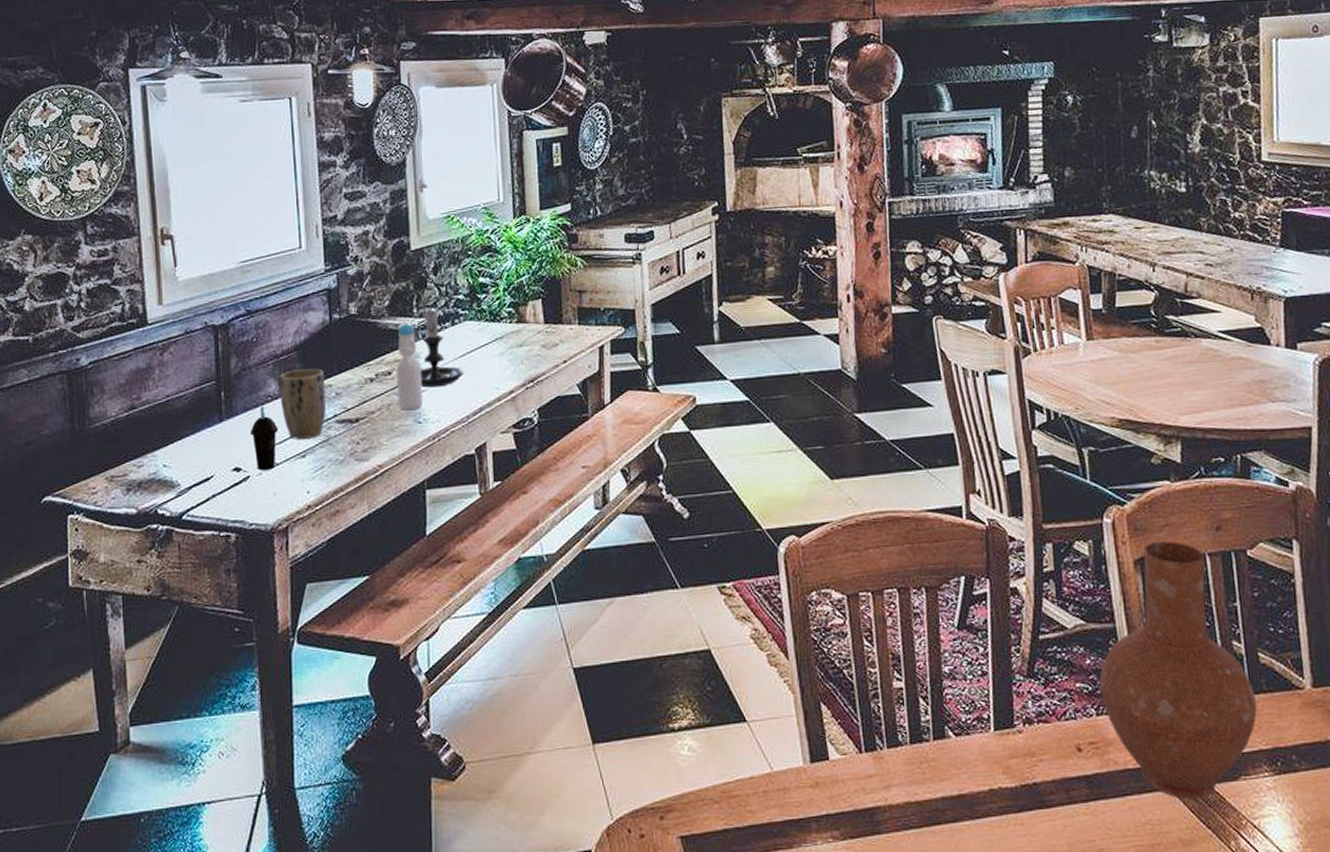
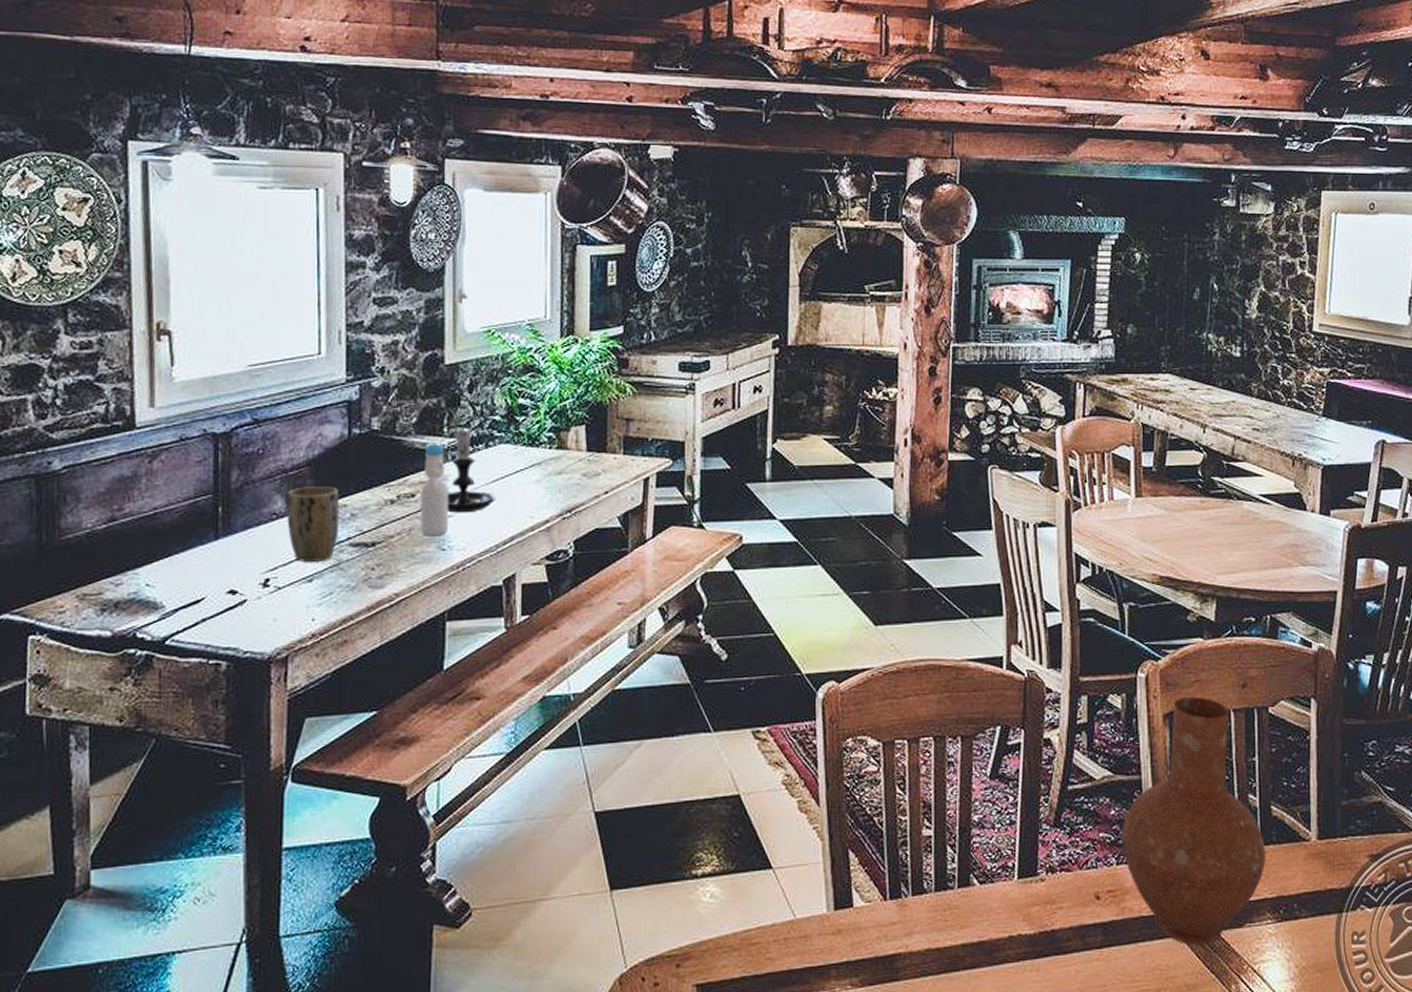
cup: present [249,406,278,470] -> none [249,524,283,594]

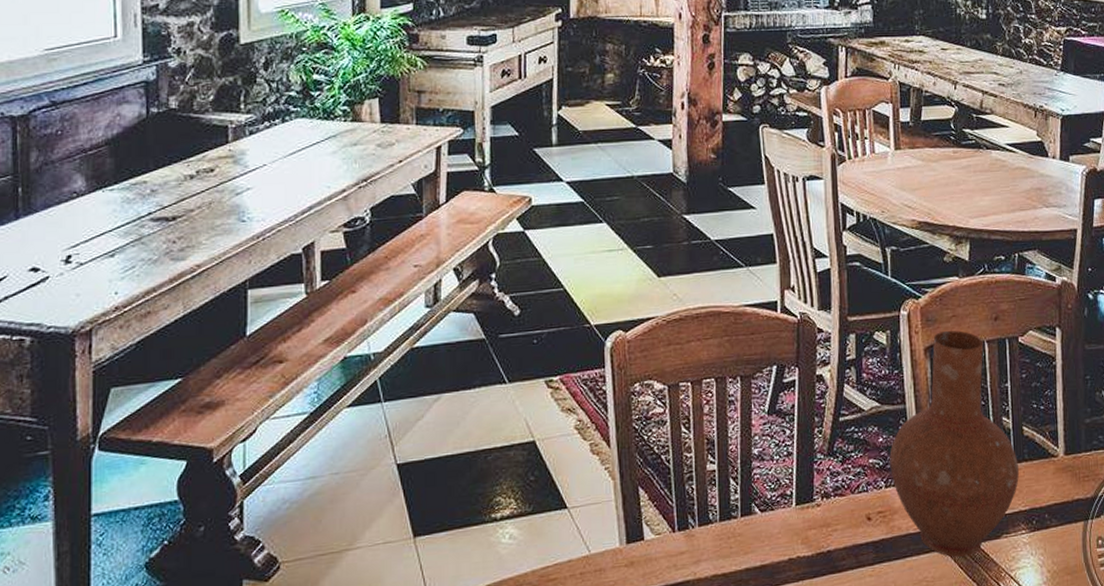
plant pot: present [287,487,340,562] -> none [87,164,140,238]
bottle: present [420,442,449,537] -> none [219,118,248,209]
candle holder: present [446,422,497,513] -> none [245,98,294,186]

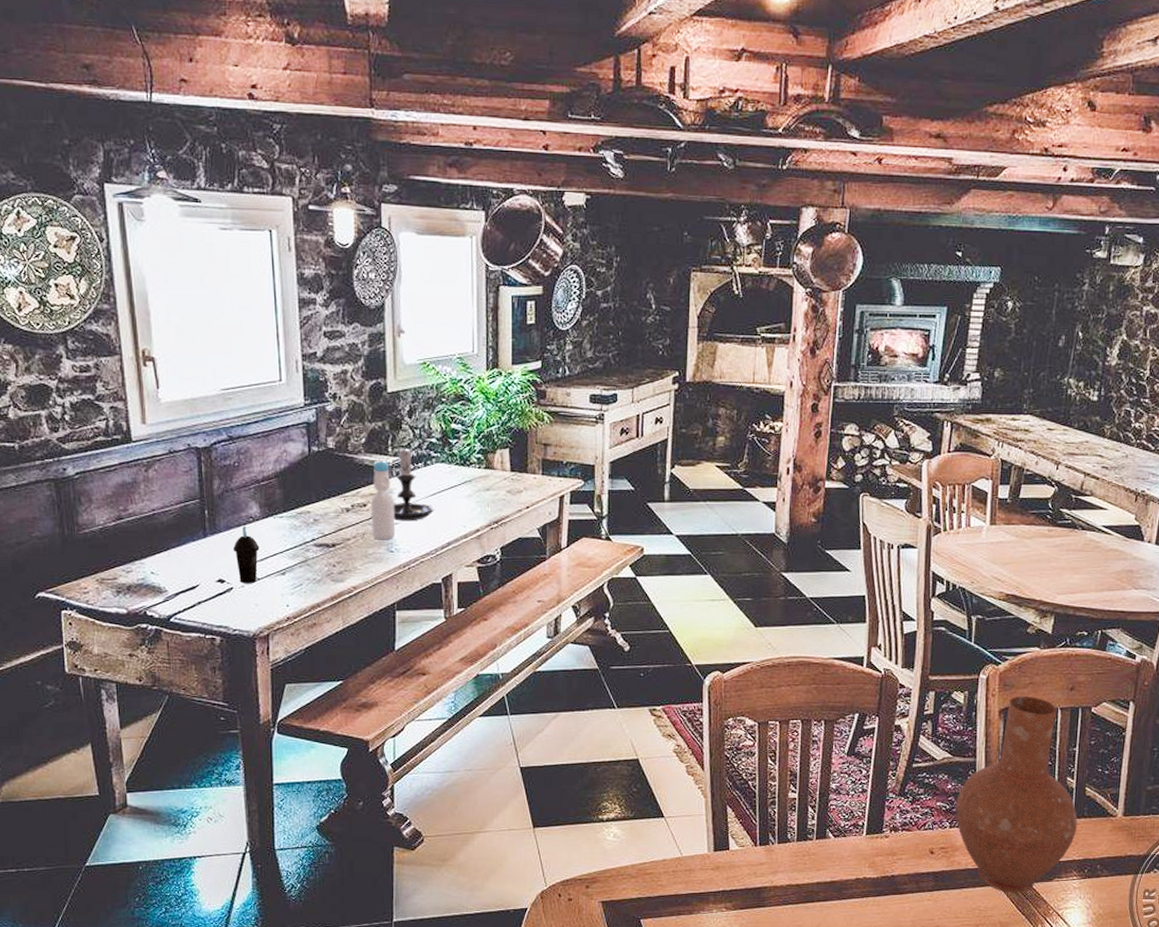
cup: none [50,202,84,270] -> present [232,525,260,583]
bottle: none [219,118,248,209] -> present [370,460,396,540]
candle holder: none [245,98,294,186] -> present [393,443,435,521]

